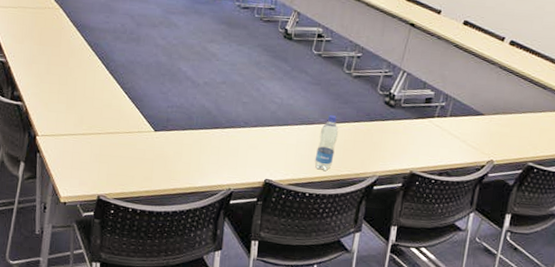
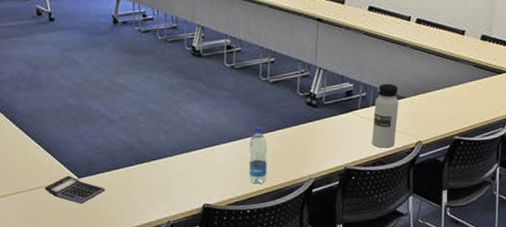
calculator: none [121,127,177,156] -> present [44,175,106,204]
water bottle: none [442,97,480,161] -> present [372,83,399,148]

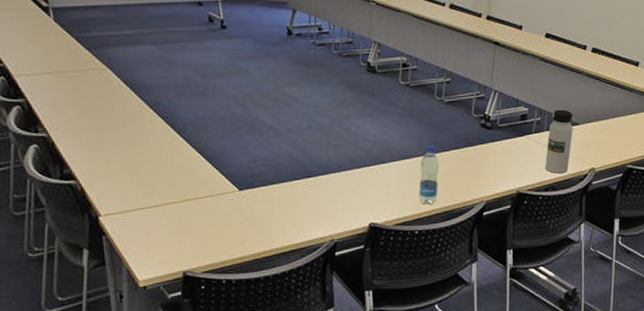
calculator: present [44,175,106,204] -> none [201,187,268,217]

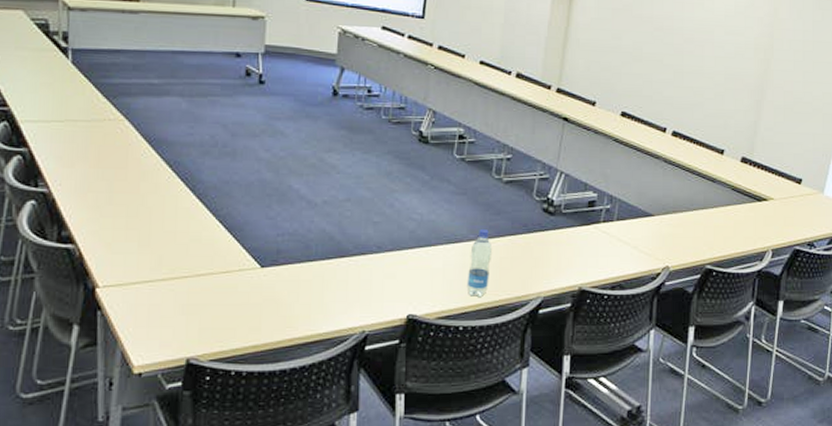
water bottle: present [545,109,574,173] -> none [613,197,648,270]

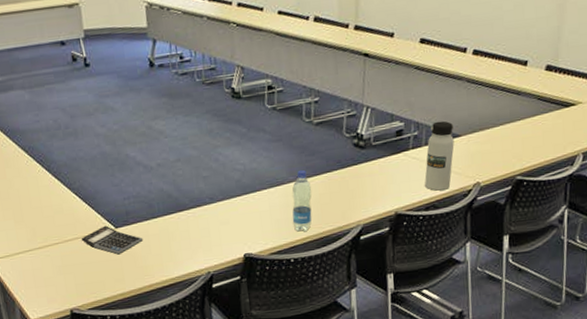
calculator: none [216,263,292,299] -> present [81,225,143,255]
water bottle: none [613,197,648,270] -> present [424,121,454,191]

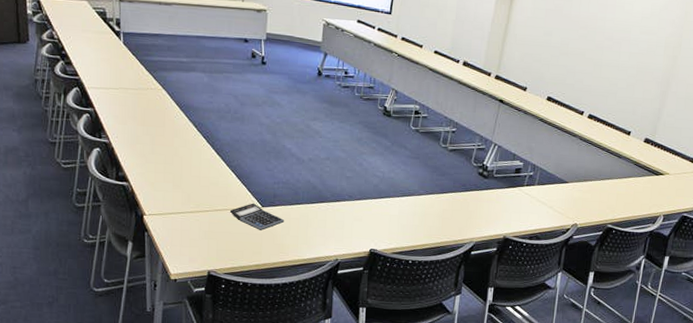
bottle: present [292,169,312,232] -> none [416,186,438,240]
water bottle: present [424,121,454,191] -> none [532,167,564,225]

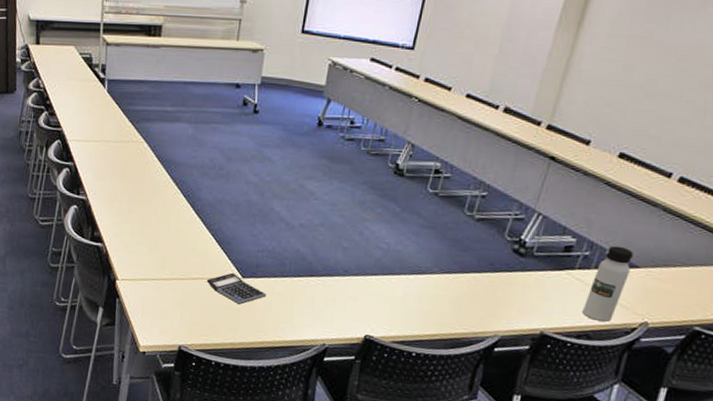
water bottle: none [532,167,564,225] -> present [583,245,635,322]

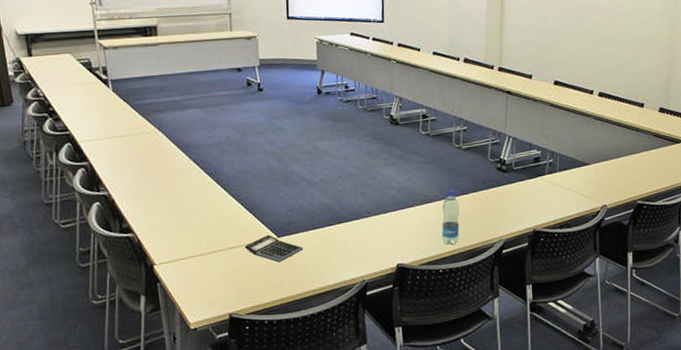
bottle: none [424,263,455,329] -> present [441,189,460,245]
water bottle: present [583,245,635,322] -> none [559,151,584,211]

